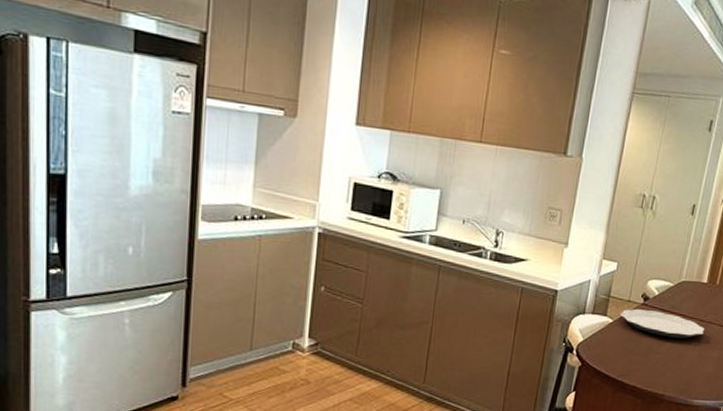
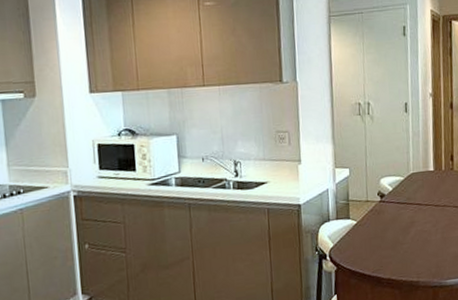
plate: present [620,308,705,339] -> none [362,205,442,228]

